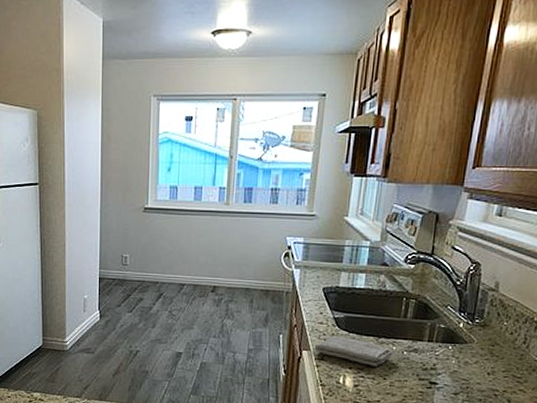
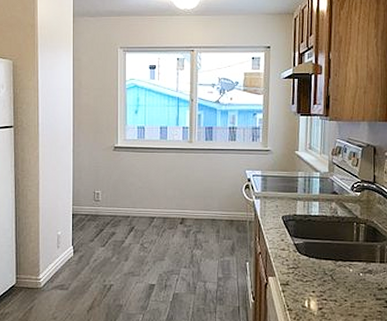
washcloth: present [314,335,393,366] -> none [279,260,350,289]

